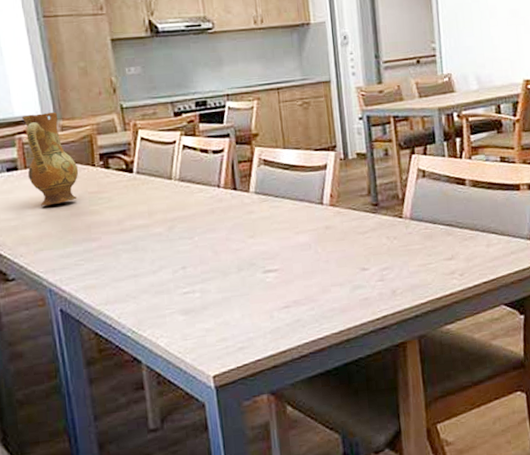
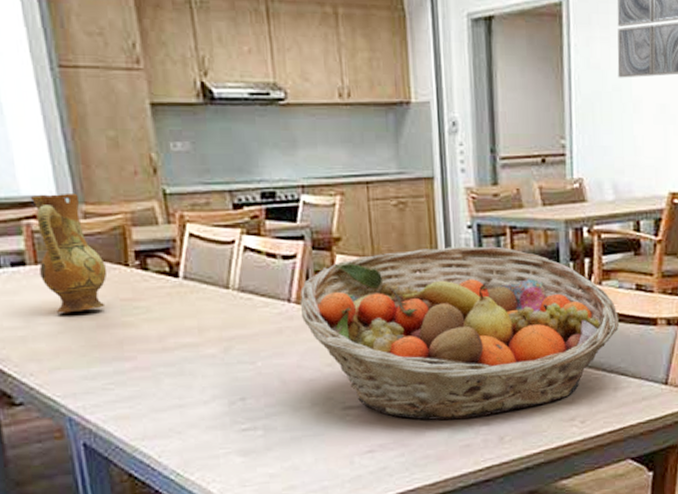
fruit basket: none [227,133,488,279] -> present [300,246,620,421]

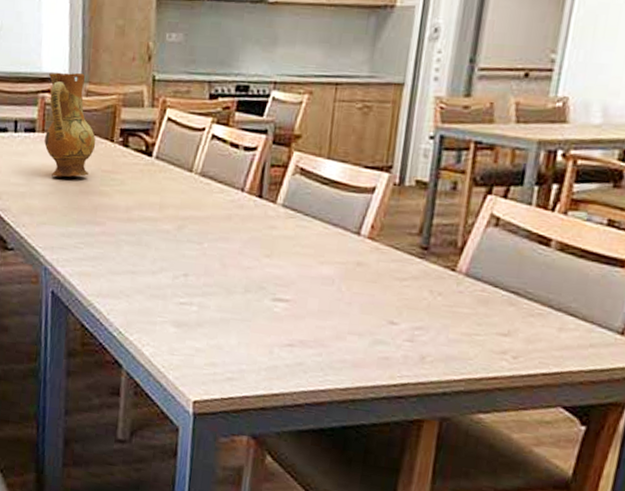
fruit basket: present [300,246,620,421] -> none [251,154,580,333]

